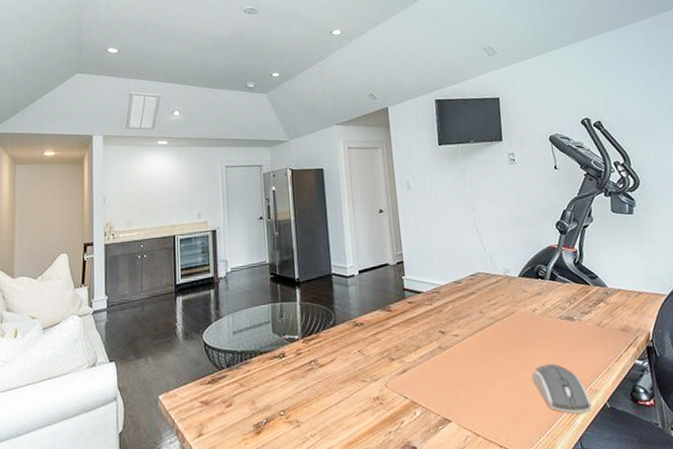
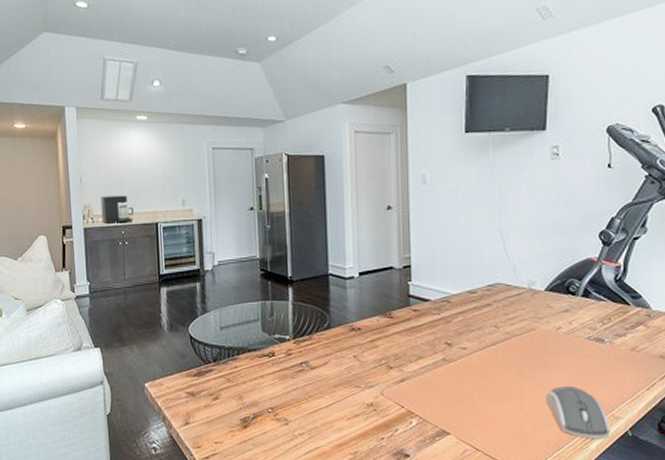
coffee maker: none [122,212,153,239] -> present [100,195,134,224]

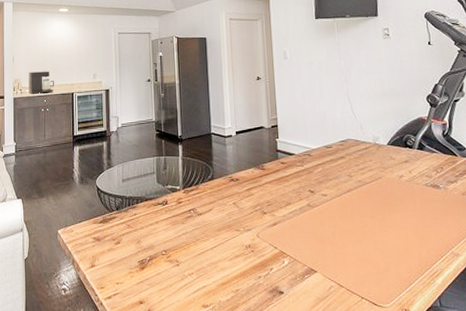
computer mouse: present [546,387,610,438] -> none [395,227,453,274]

